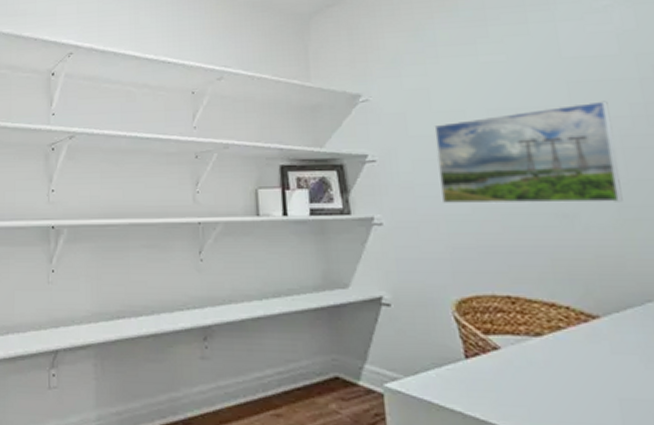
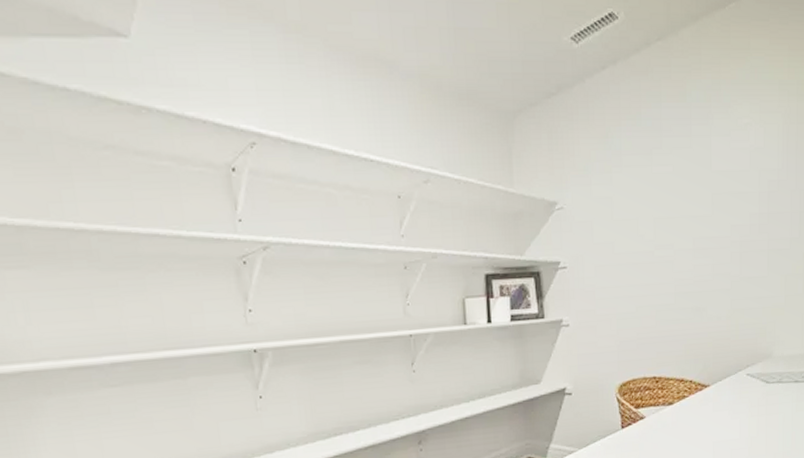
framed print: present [434,101,623,204] -> none [614,211,737,303]

